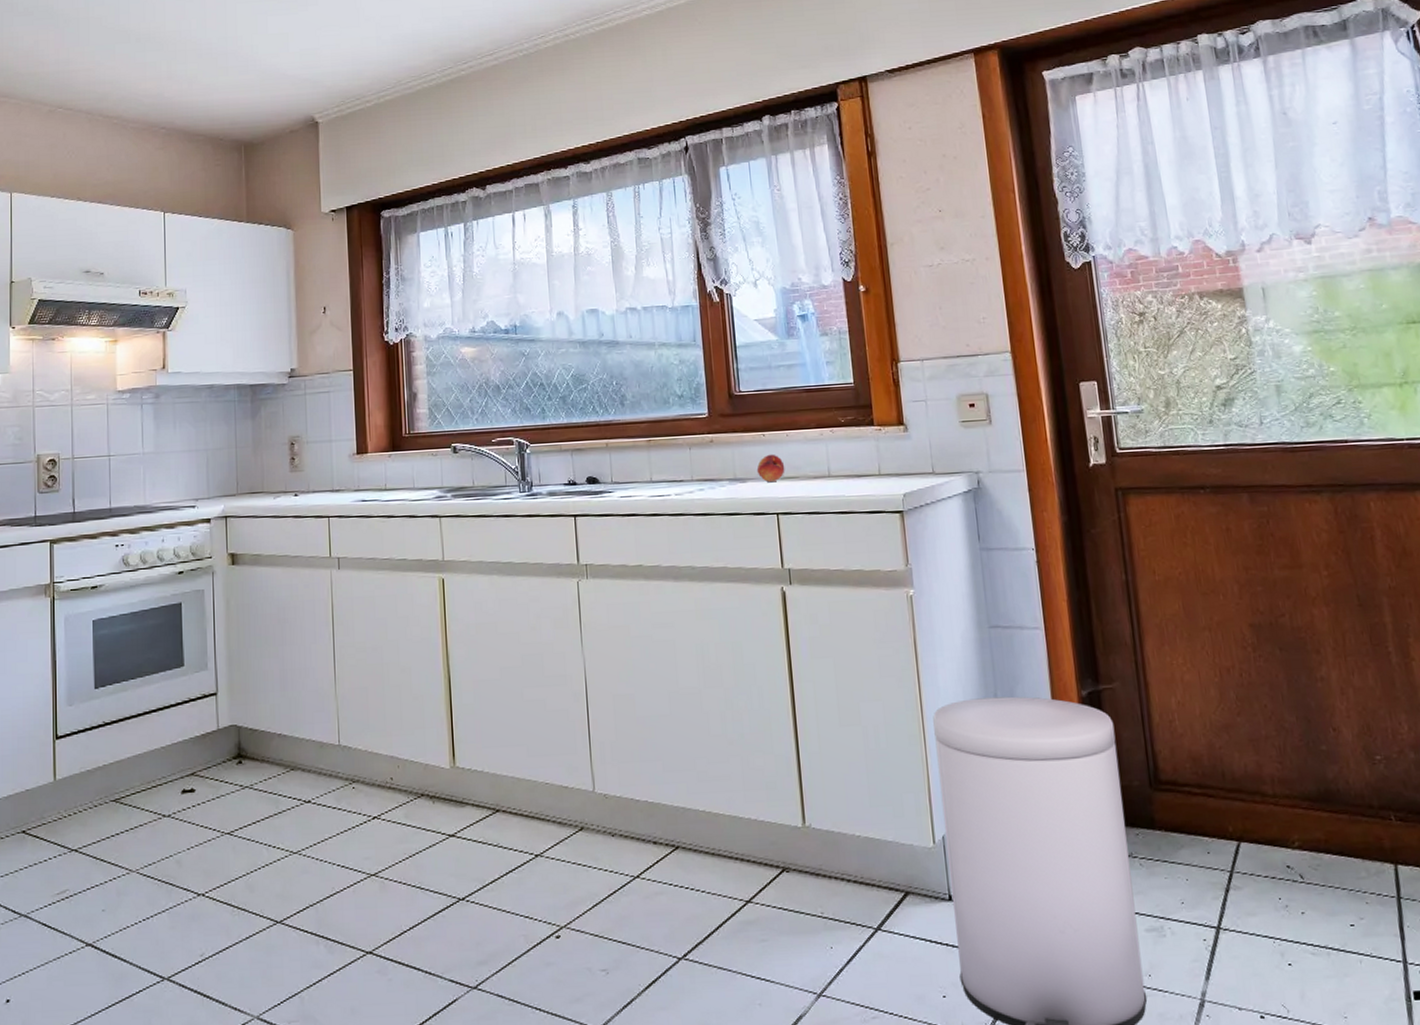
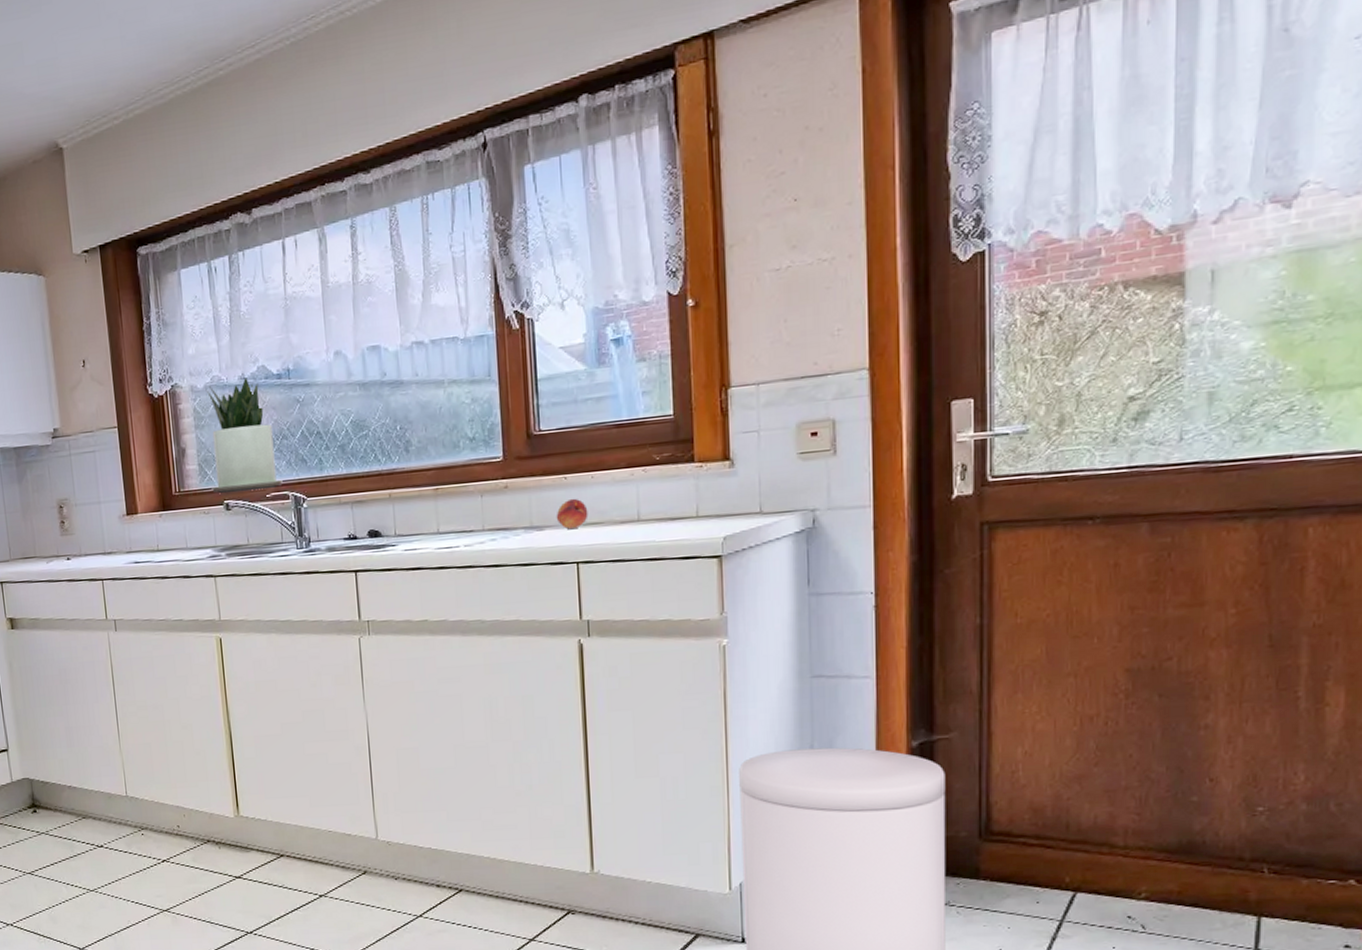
planter: none [438,331,509,437] -> present [205,377,284,494]

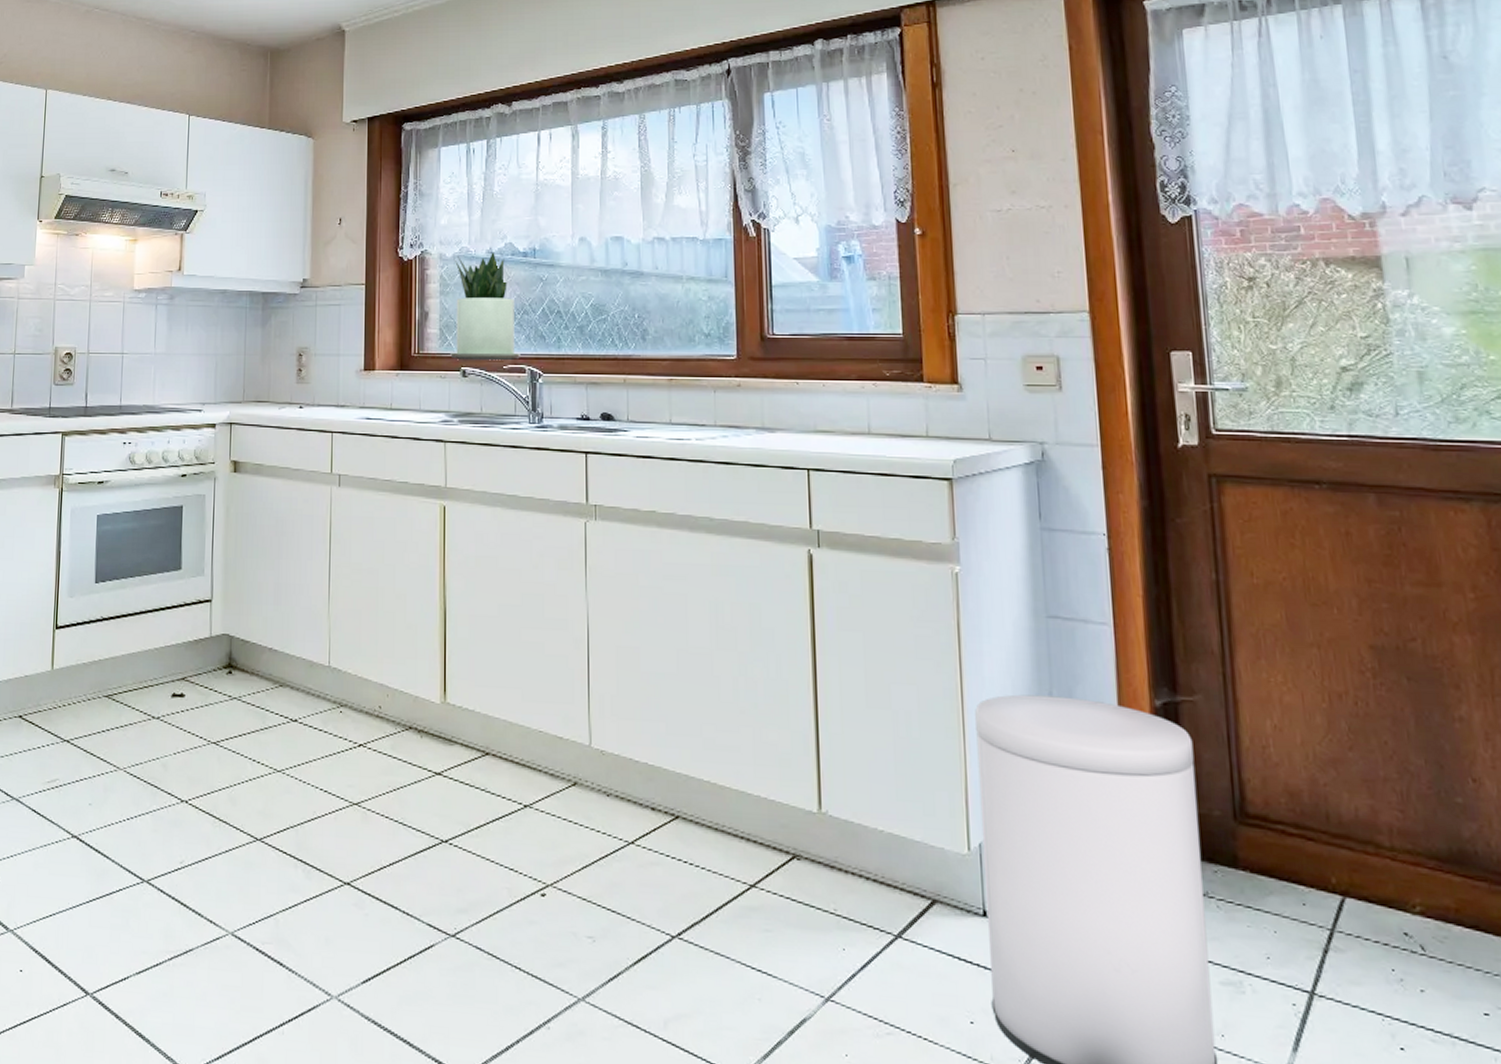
fruit: present [556,498,588,529] -> none [787,404,820,434]

